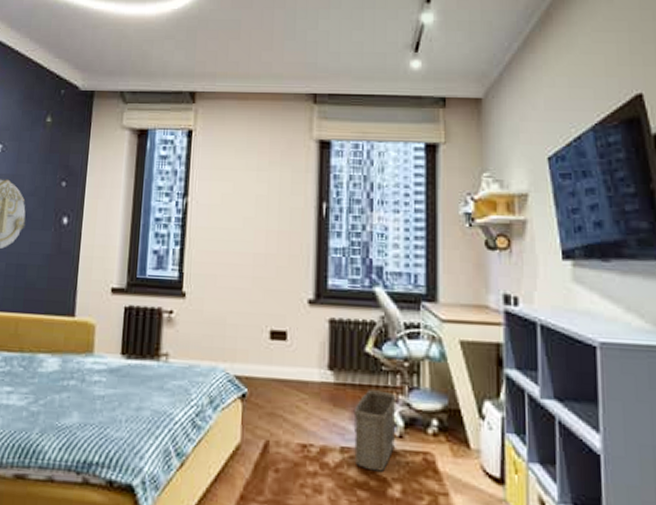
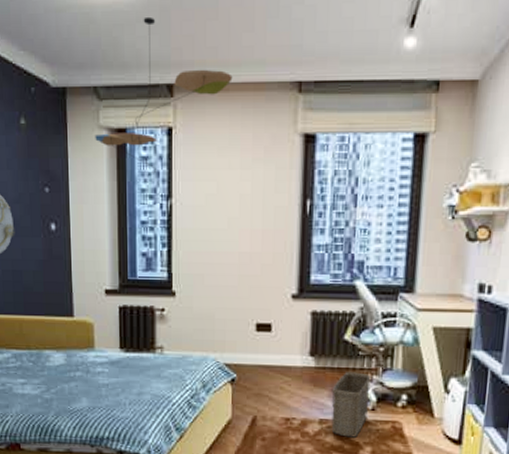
ceiling mobile: none [117,34,252,173] -> present [95,16,233,174]

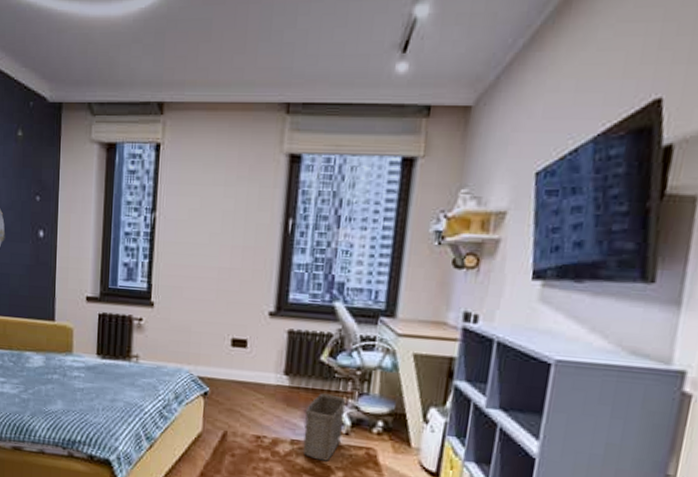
ceiling mobile: present [95,16,233,174] -> none [86,38,222,188]

